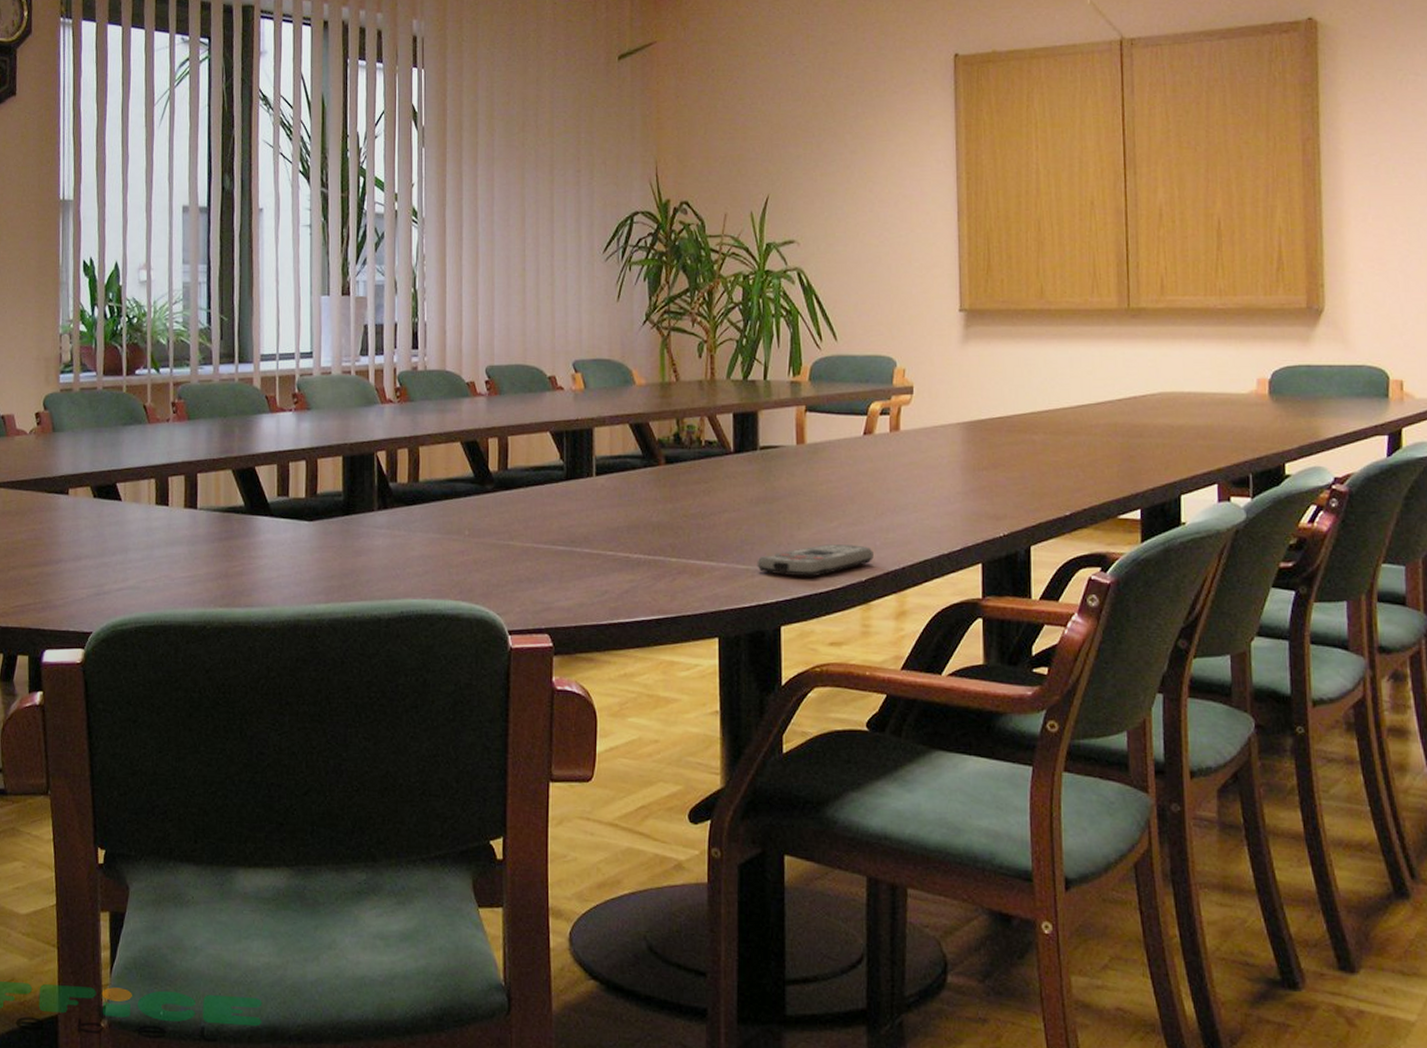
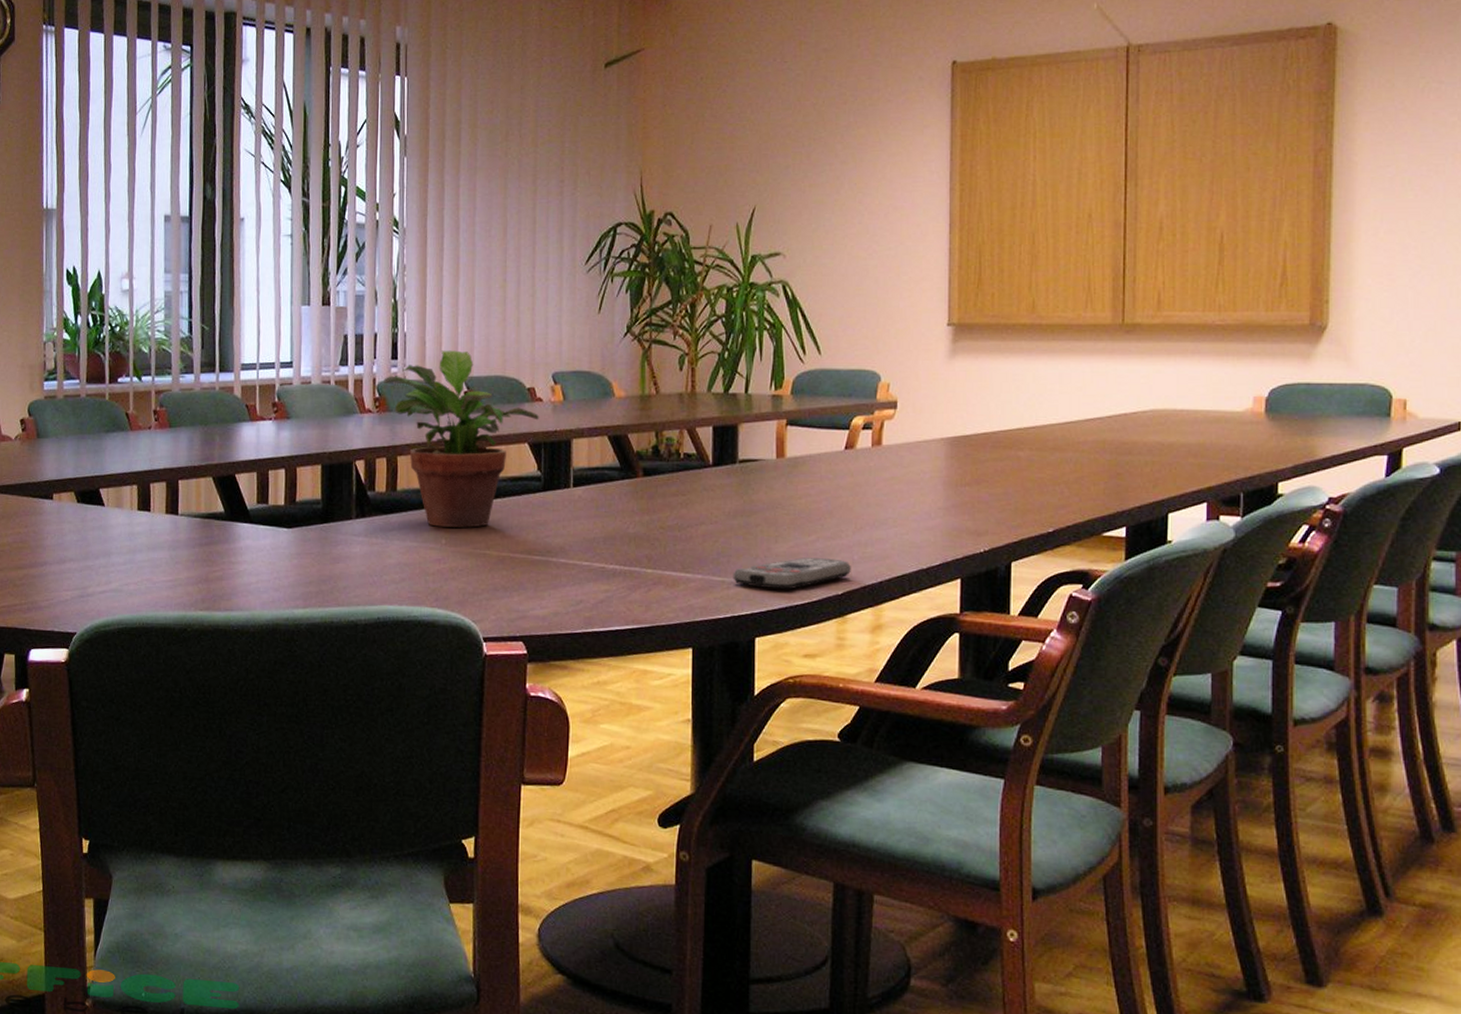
potted plant: none [404,339,560,518] -> present [384,350,539,528]

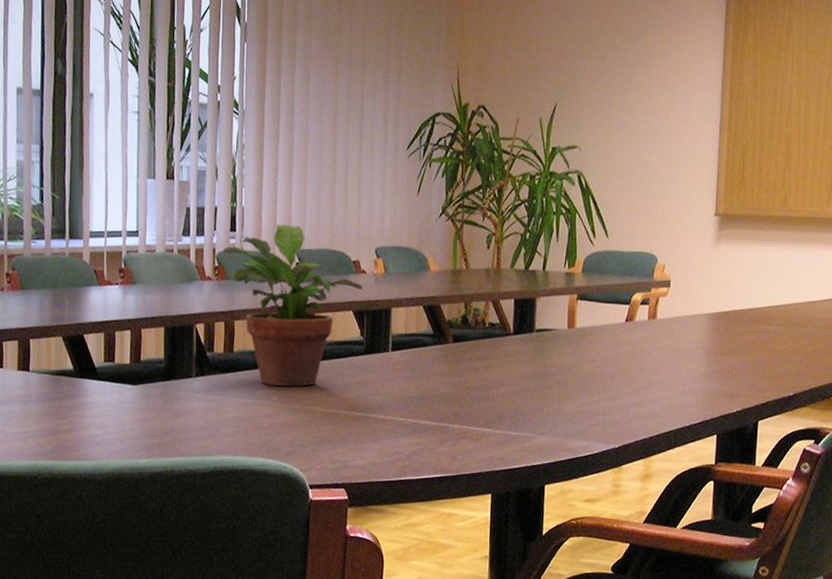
remote control: present [733,557,851,590] -> none [527,415,627,444]

